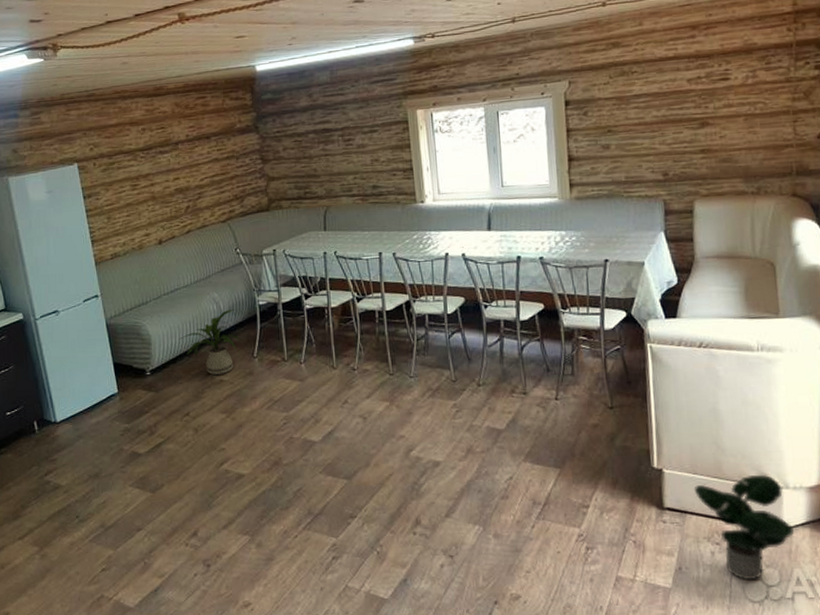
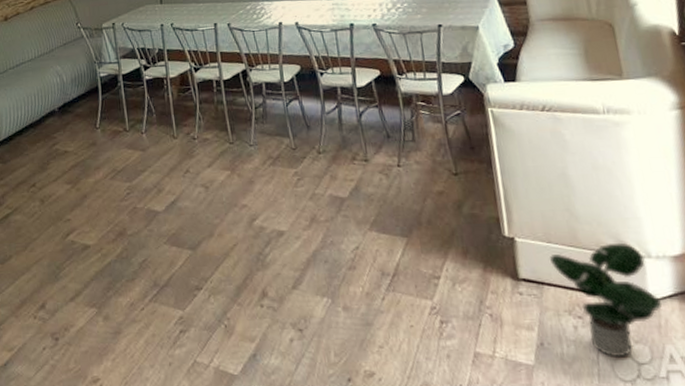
house plant: present [179,308,242,375] -> none [24,81,85,146]

